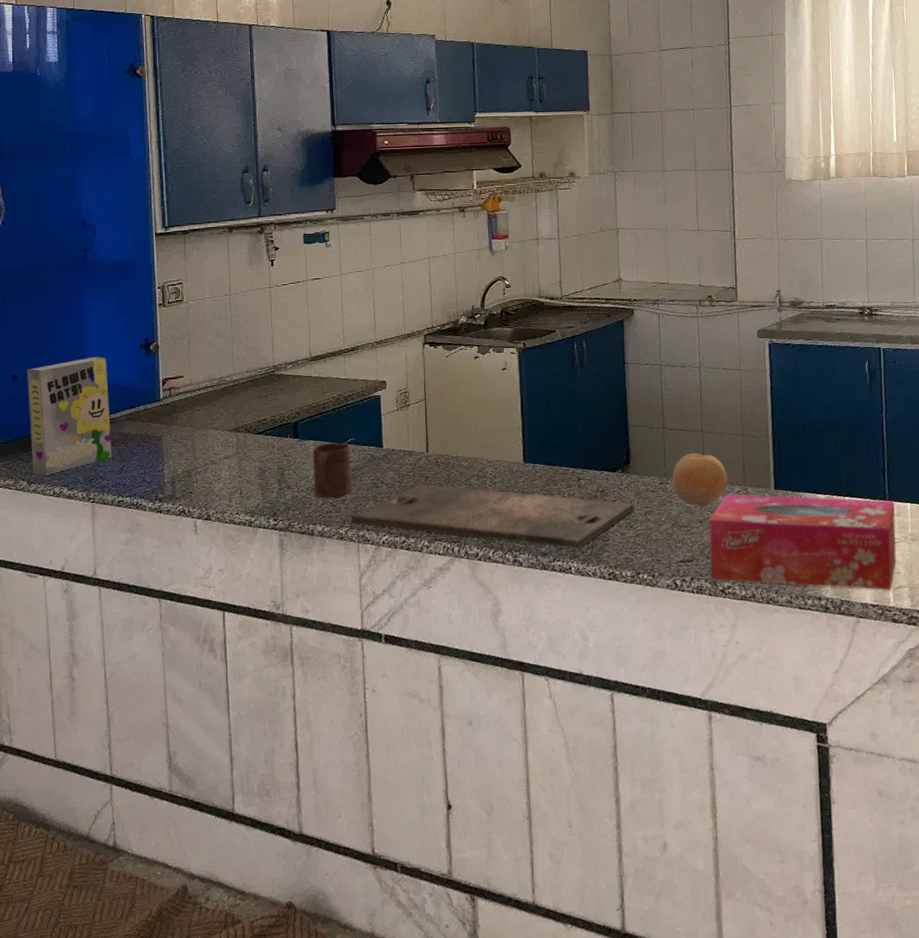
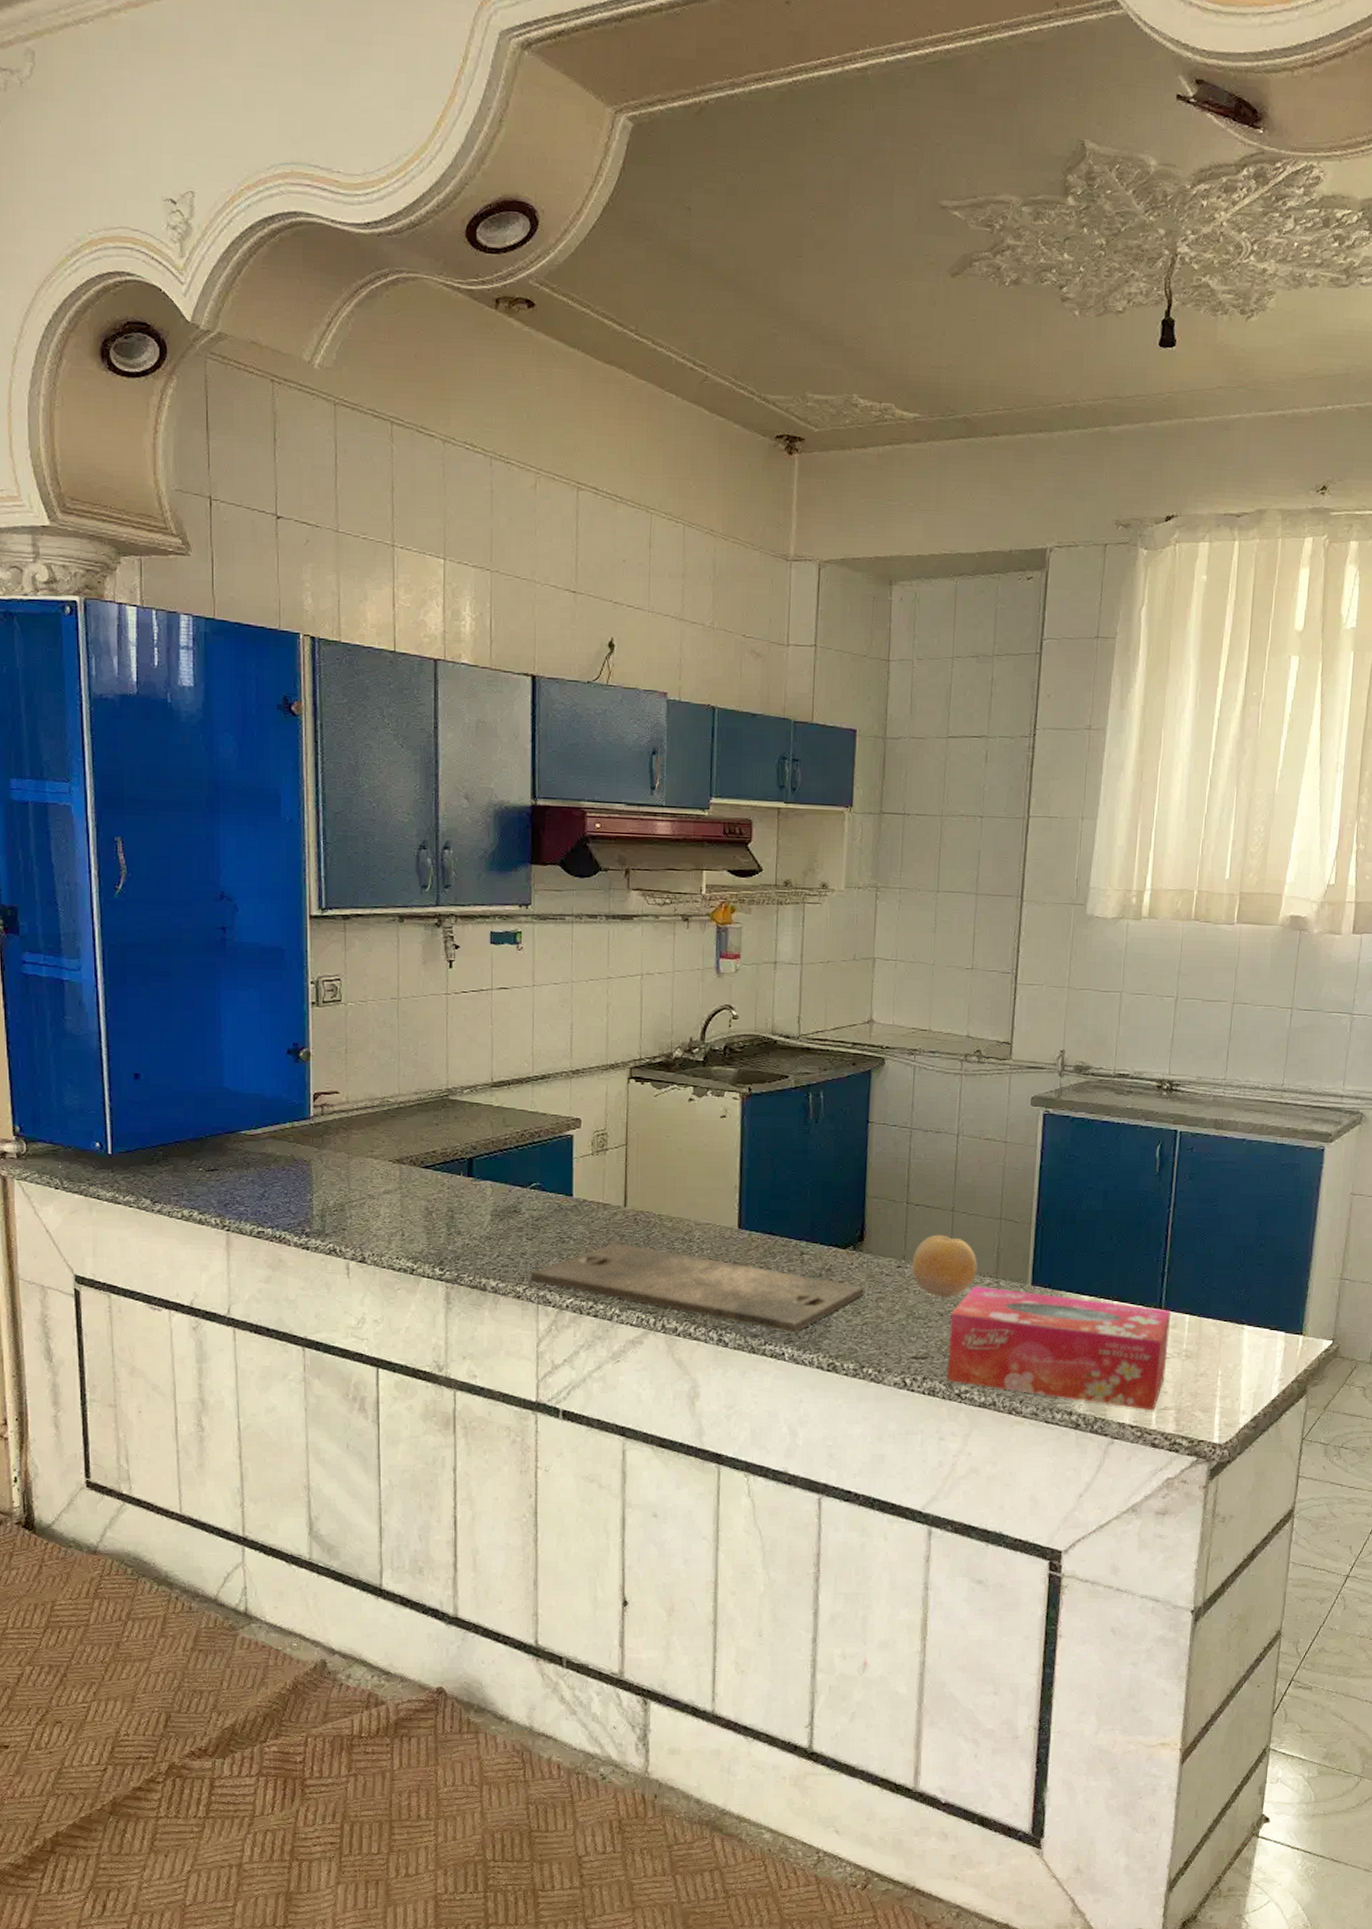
cereal box: present [27,356,112,475] -> none [151,1059,251,1194]
cup: present [312,443,353,498] -> none [488,1186,535,1250]

